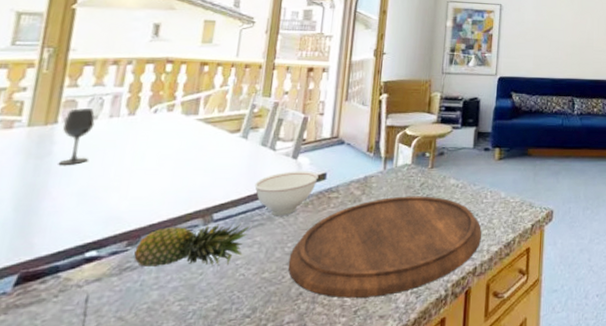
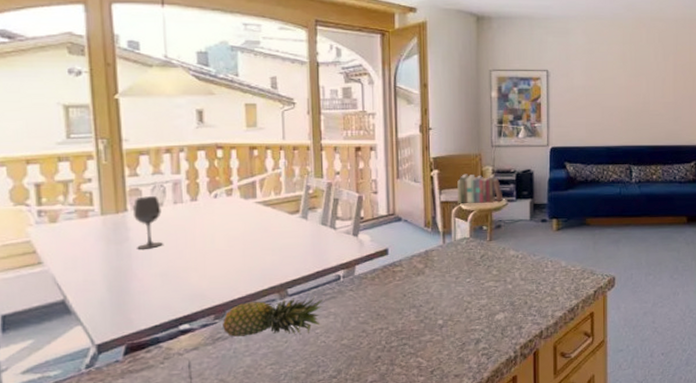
bowl: present [254,171,319,216] -> none [321,247,381,290]
cutting board: present [287,196,482,298] -> none [364,267,545,360]
books: none [403,99,449,130] -> present [456,174,504,204]

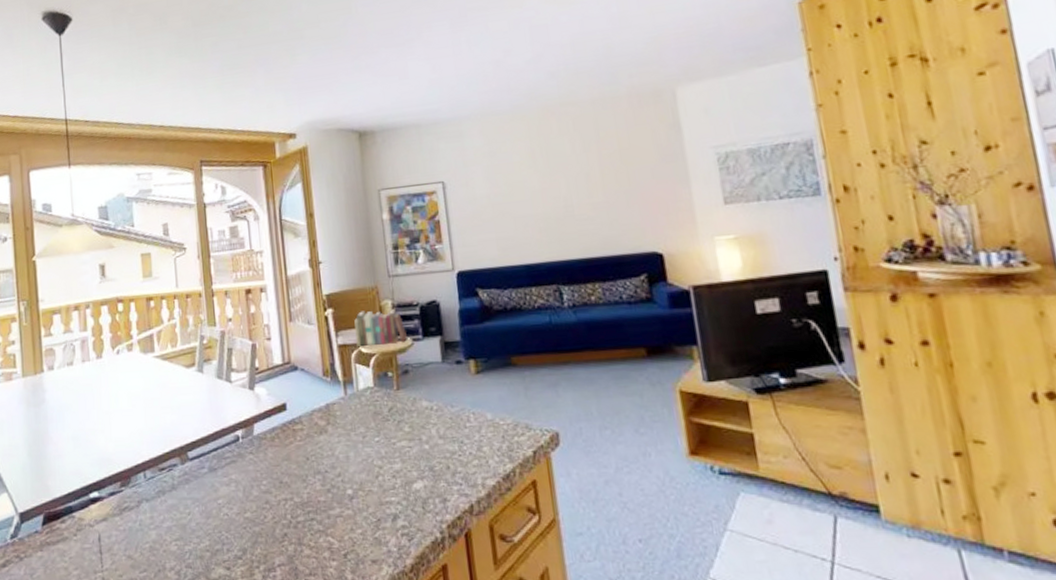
wine glass: present [132,196,163,249] -> none [48,355,74,411]
fruit: present [223,296,324,337] -> none [128,460,224,508]

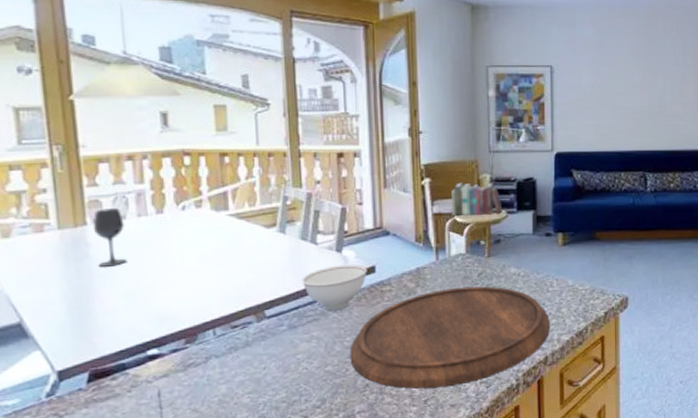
wine glass: none [48,355,74,411] -> present [92,208,127,267]
bowl: none [219,402,279,453] -> present [302,264,367,311]
cutting board: none [266,422,472,540] -> present [349,286,550,389]

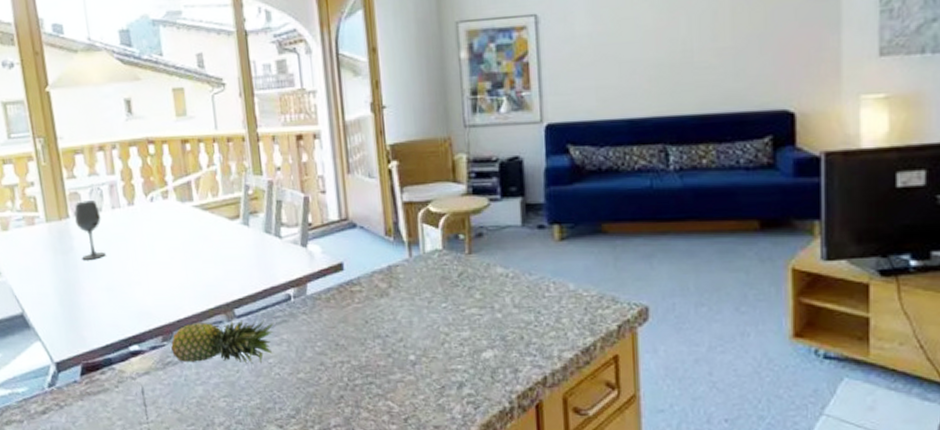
fruit: none [194,318,305,363] -> present [171,318,274,363]
bowl: present [302,264,367,311] -> none [268,261,335,312]
cutting board: present [349,286,550,389] -> none [321,288,548,405]
books: present [450,182,503,216] -> none [422,165,484,205]

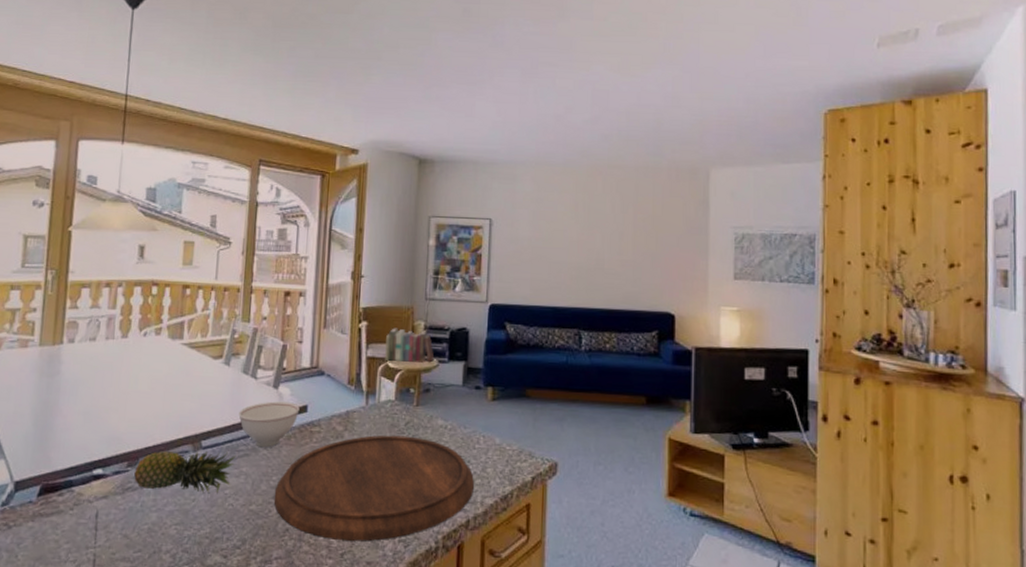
wine glass: present [74,200,106,260] -> none [66,330,94,385]
bowl: none [268,261,335,312] -> present [238,401,300,448]
cutting board: none [321,288,548,405] -> present [273,435,474,541]
books: none [422,165,484,205] -> present [384,328,435,363]

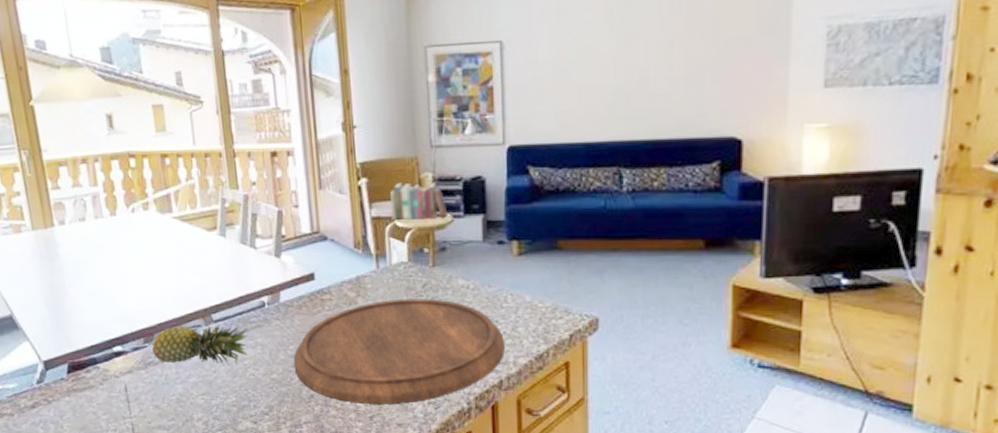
bowl: present [238,401,300,448] -> none [244,271,307,318]

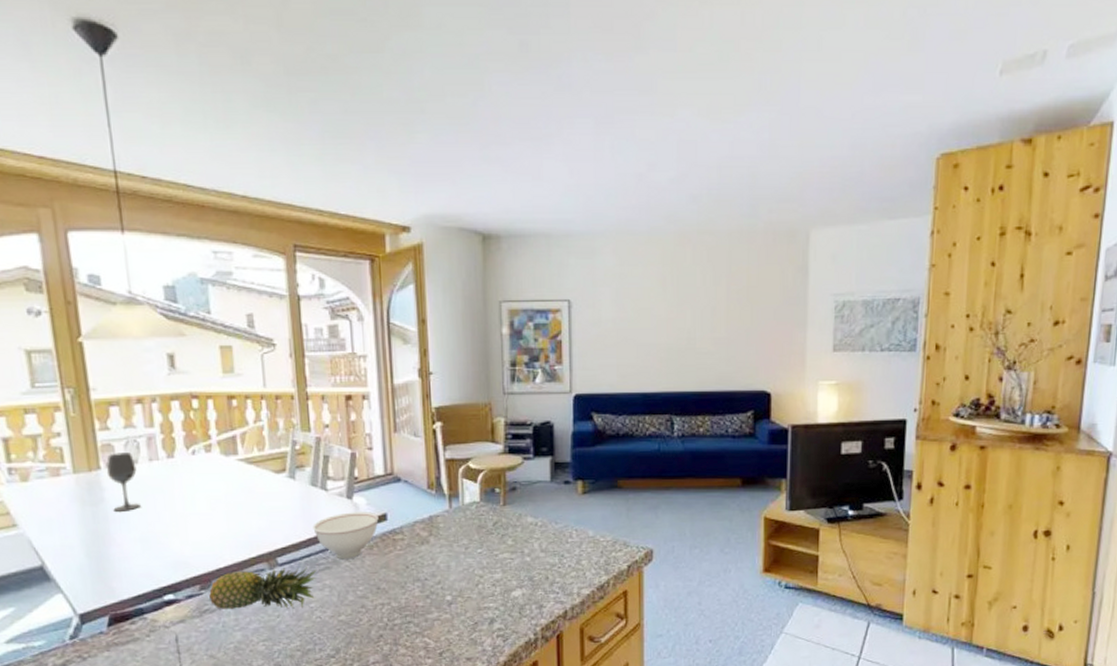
wine glass: none [59,210,90,266] -> present [106,452,141,511]
bowl: none [244,271,307,318] -> present [313,512,379,560]
cutting board: present [293,298,505,405] -> none [362,536,569,641]
books: present [390,182,448,221] -> none [463,426,519,463]

